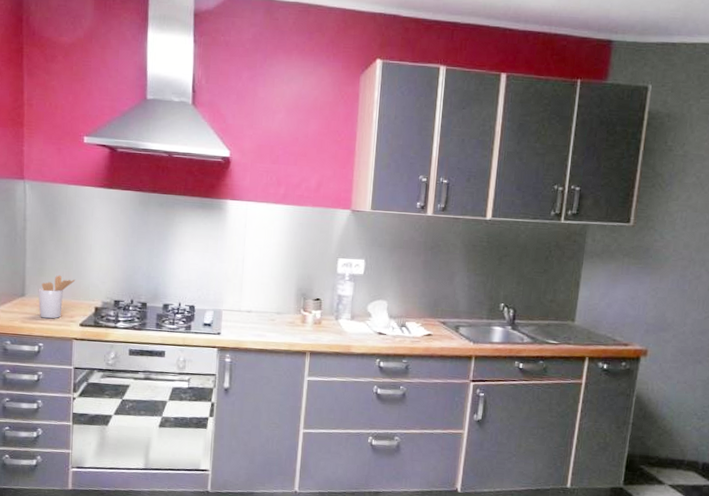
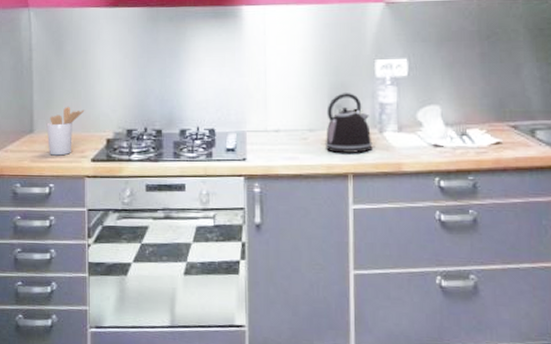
kettle: none [289,284,329,335] -> present [325,93,373,153]

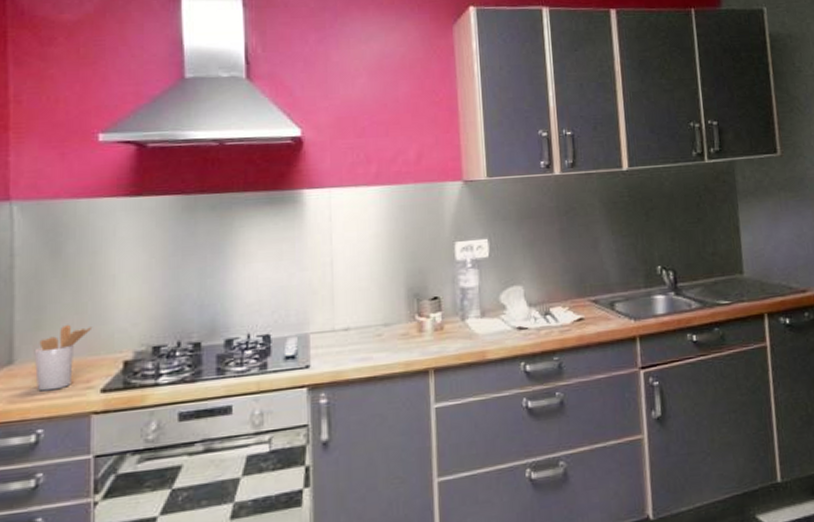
kettle: present [325,93,373,153] -> none [402,279,455,348]

